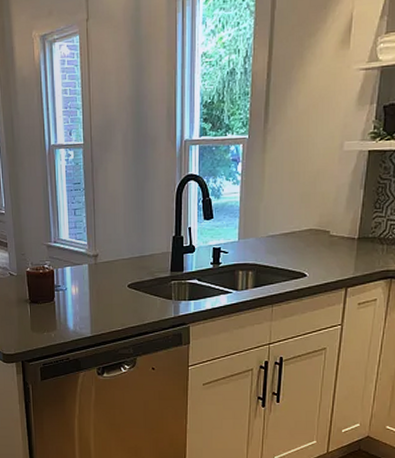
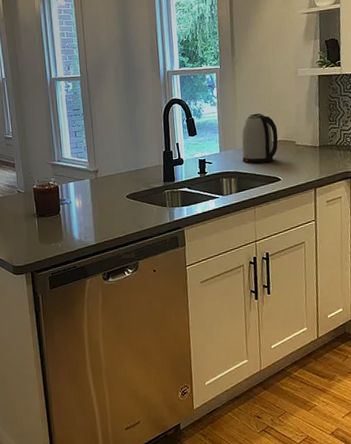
kettle: none [264,195,310,255] -> present [241,113,279,164]

